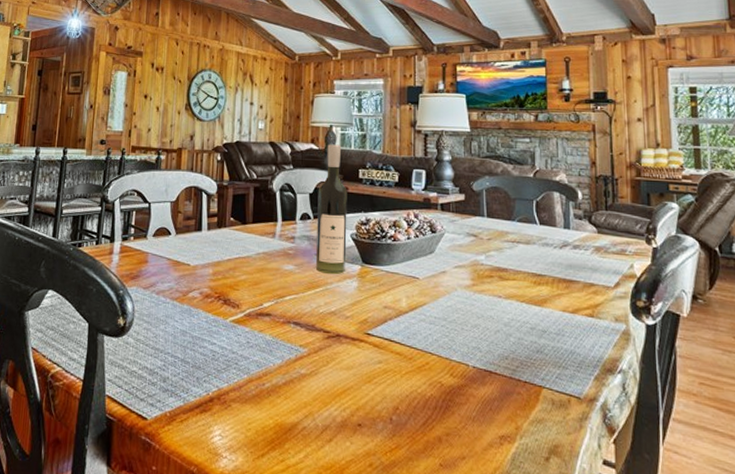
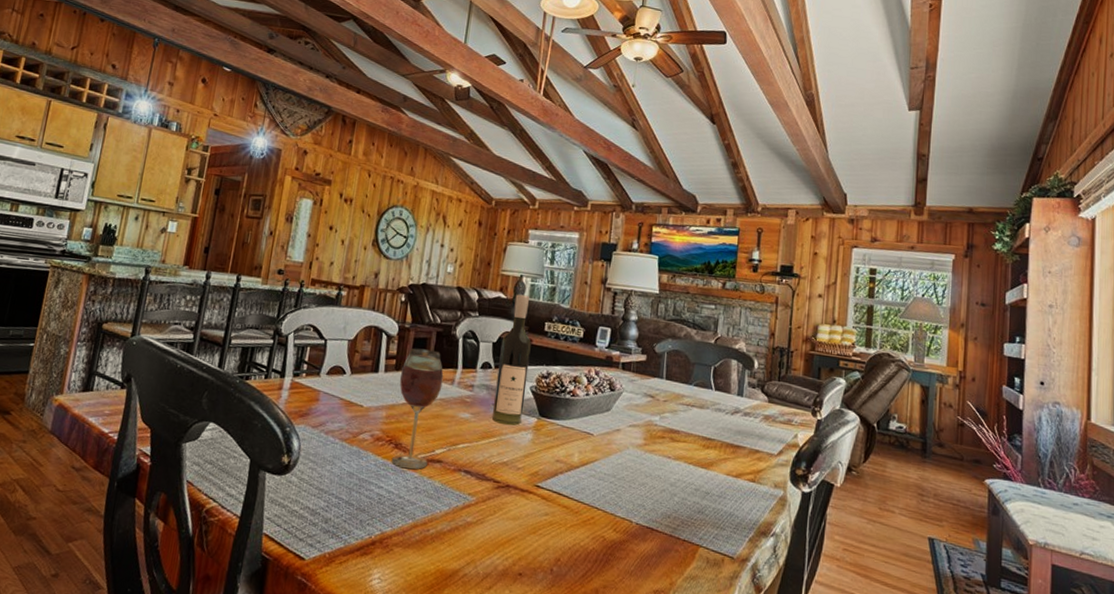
wineglass: none [221,204,265,325] -> present [391,348,444,470]

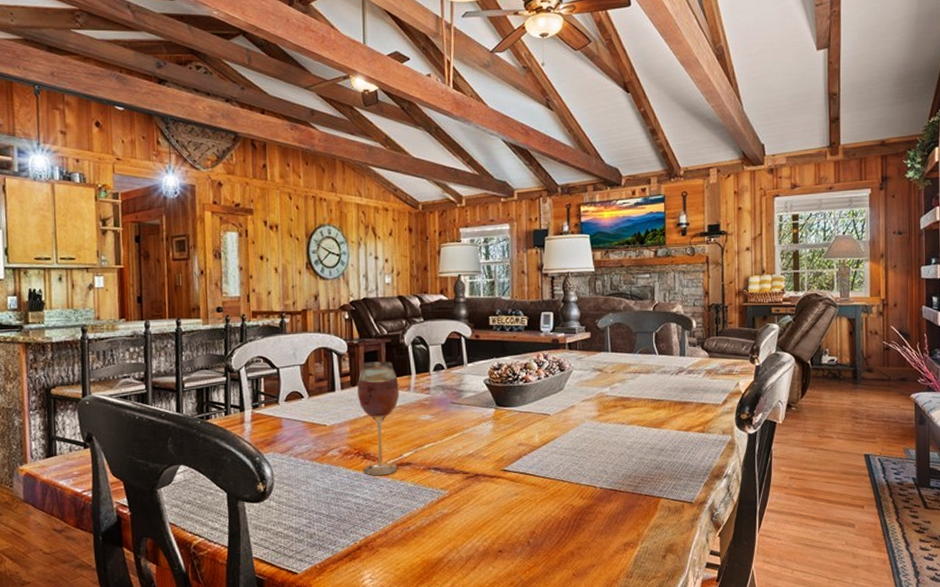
bottle: present [491,294,532,426] -> none [450,293,481,420]

